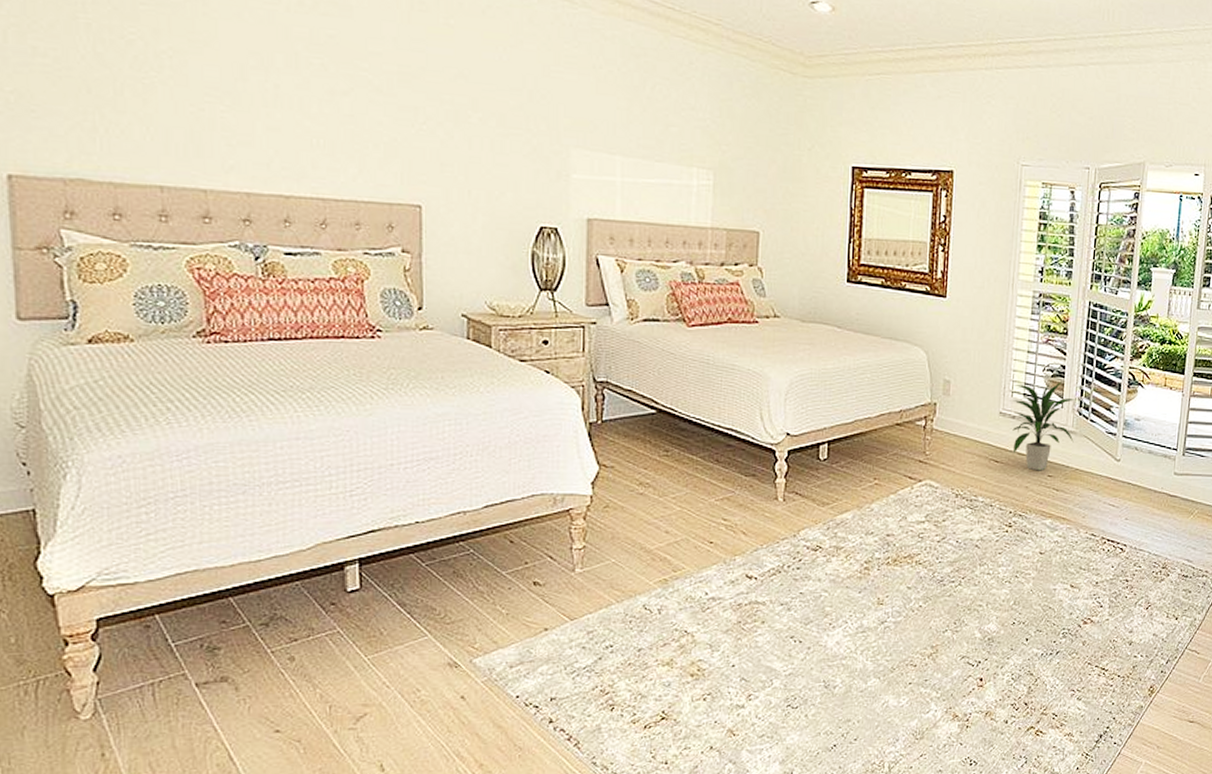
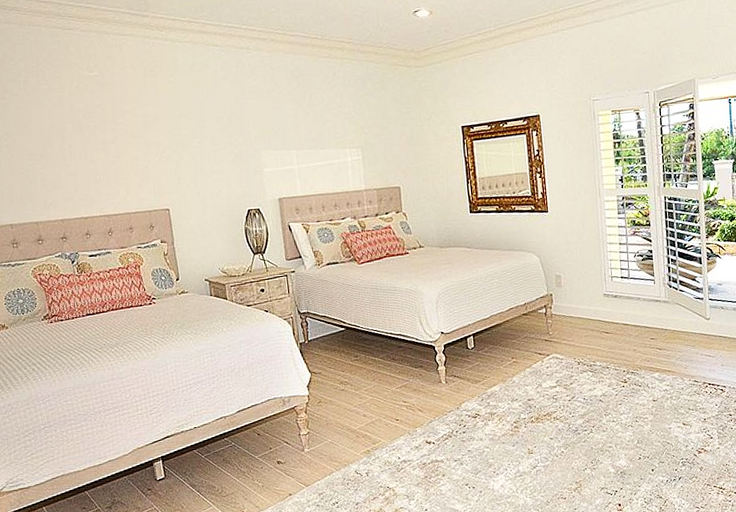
indoor plant: present [1010,380,1078,471] -> none [611,262,668,336]

